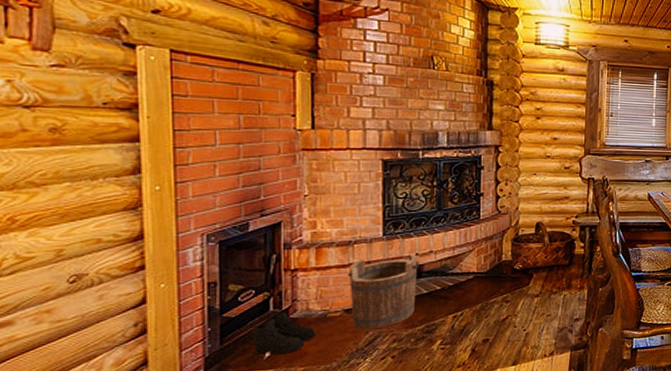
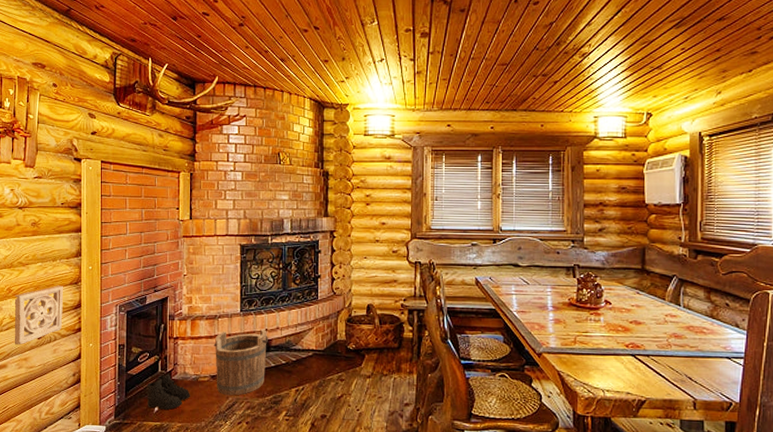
wall ornament: none [22,212,113,294] -> present [14,285,63,345]

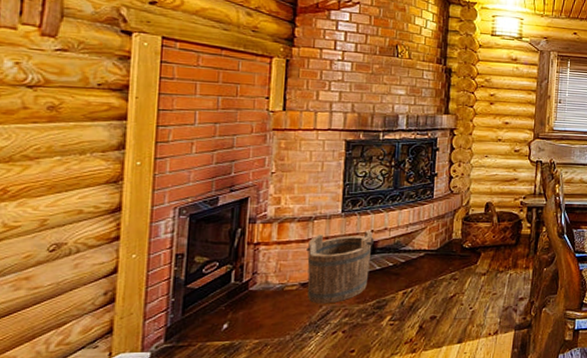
wall ornament: present [14,285,63,345] -> none [8,184,94,261]
boots: present [145,373,190,410] -> none [211,284,272,326]

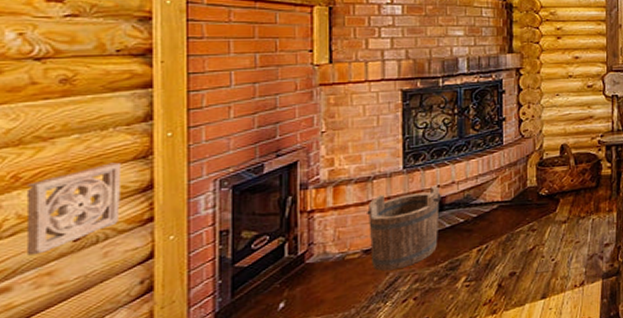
wall ornament: none [8,184,94,261] -> present [26,162,120,256]

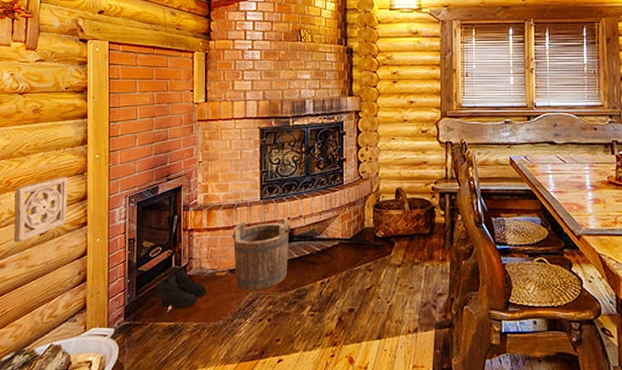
boots: none [264,256,333,305] -> present [158,268,207,308]

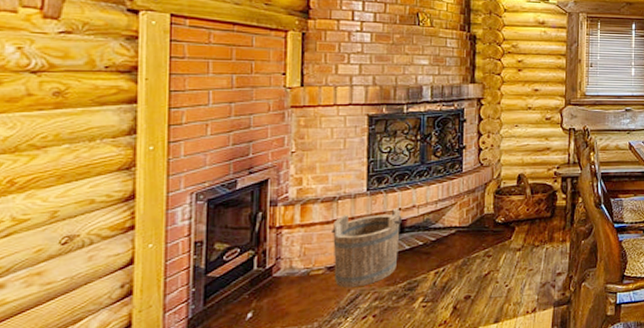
wall ornament: present [13,176,67,242] -> none [18,172,106,256]
boots: present [158,268,207,308] -> none [234,270,298,314]

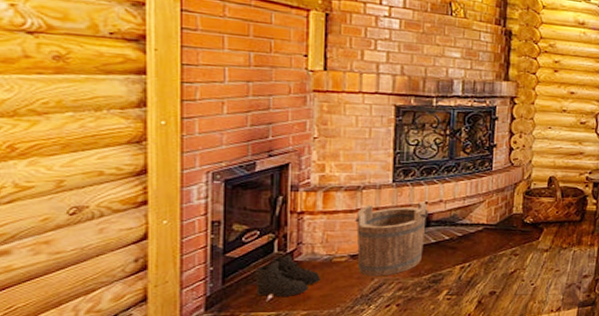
boots: none [234,270,298,314] -> present [253,254,320,296]

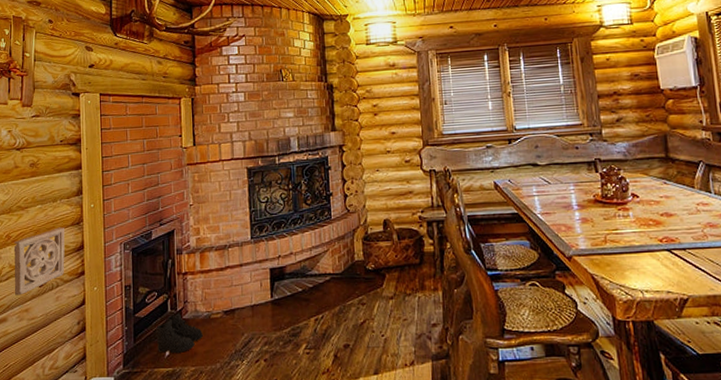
wall ornament: none [22,144,115,224] -> present [13,227,65,296]
wooden bucket: present [355,201,428,277] -> none [225,255,282,332]

